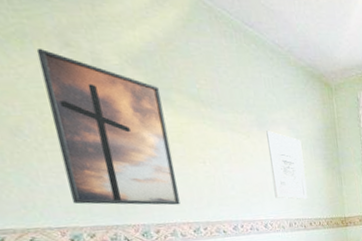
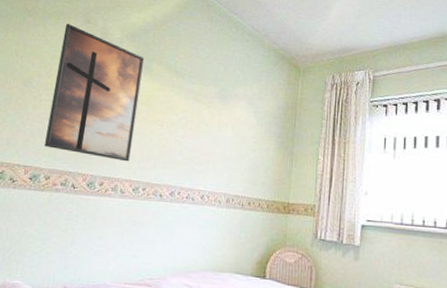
wall art: present [266,131,308,200] -> none [219,103,258,177]

